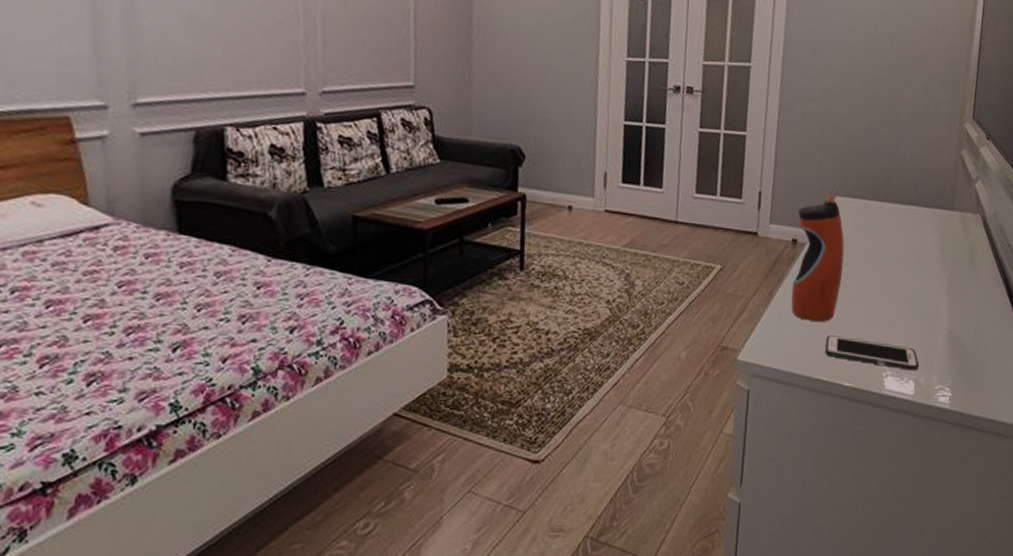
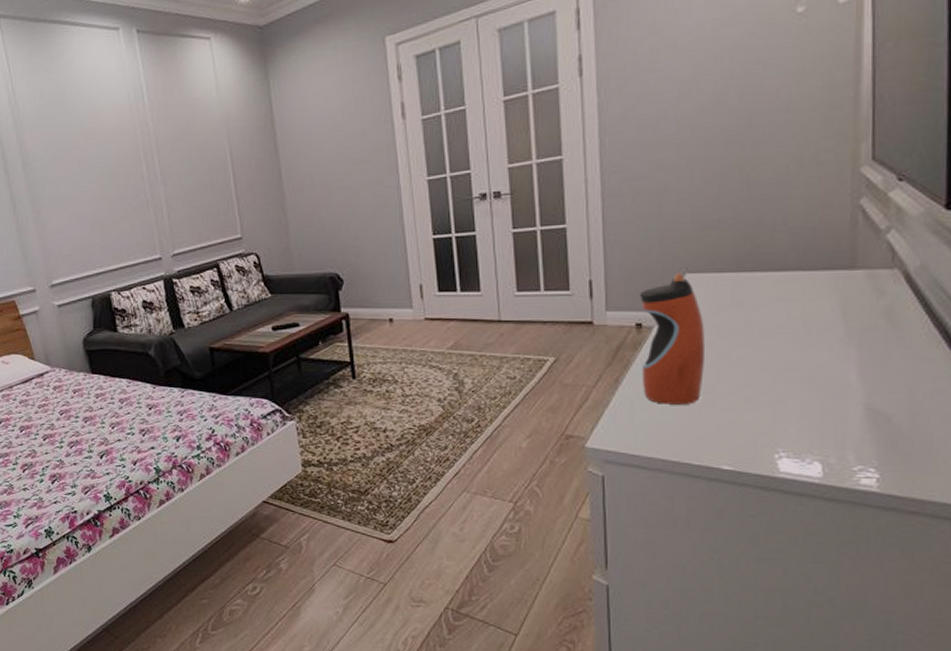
cell phone: present [825,335,919,371] -> none [693,418,826,451]

